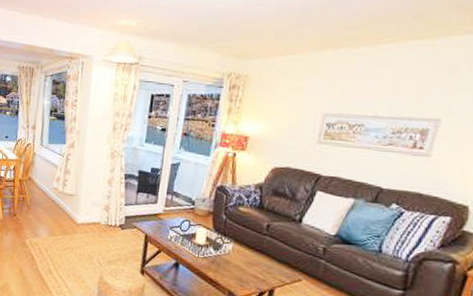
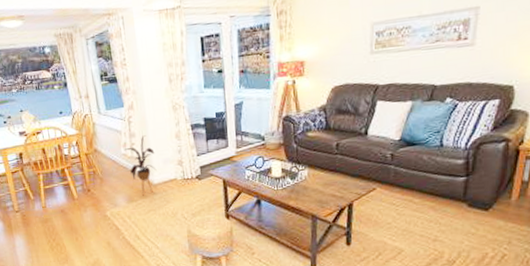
house plant: none [56,174,85,232] -> present [124,135,157,196]

